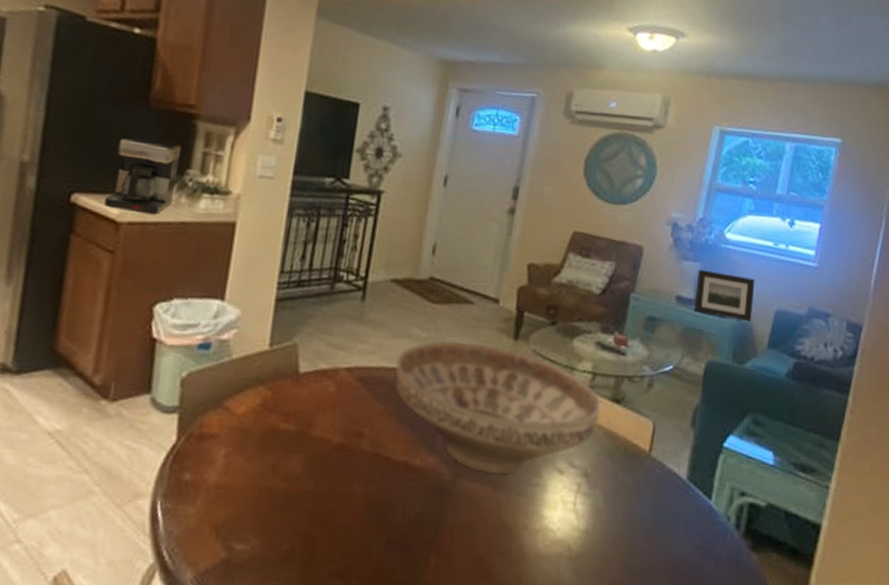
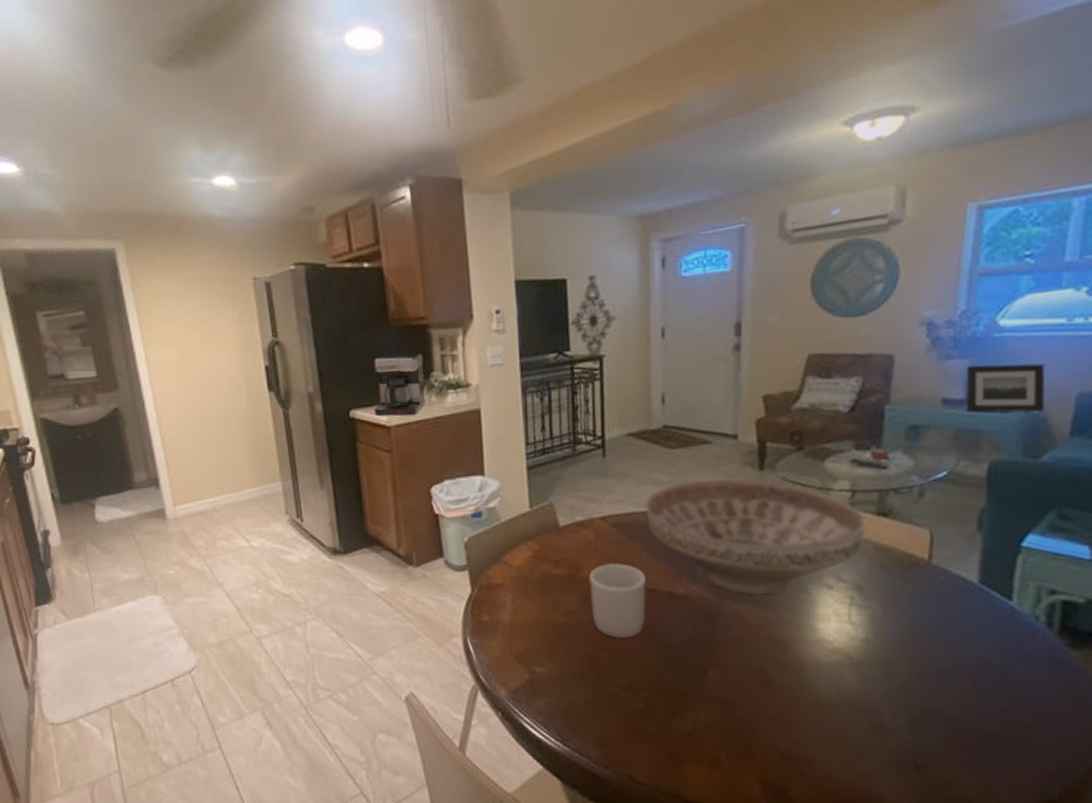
mug: none [315,422,383,513] -> present [588,562,647,638]

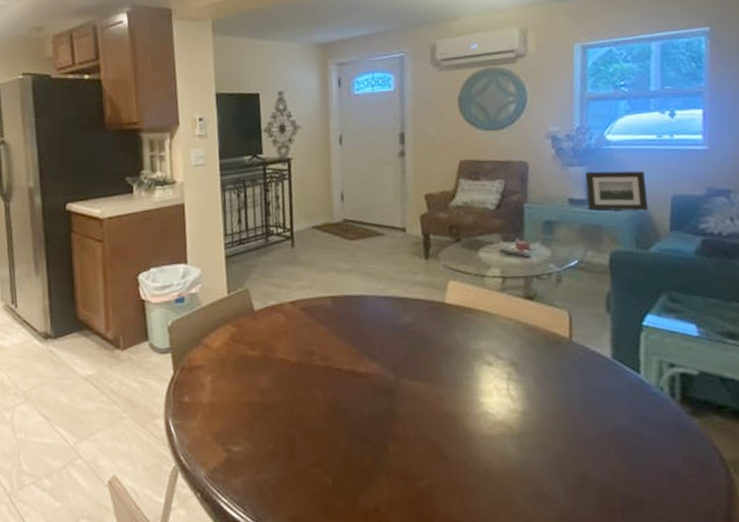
coffee maker: present [374,352,425,416] -> none [89,153,135,209]
mug: present [588,562,647,638] -> none [280,344,333,416]
decorative bowl: present [645,479,866,595] -> none [329,267,516,372]

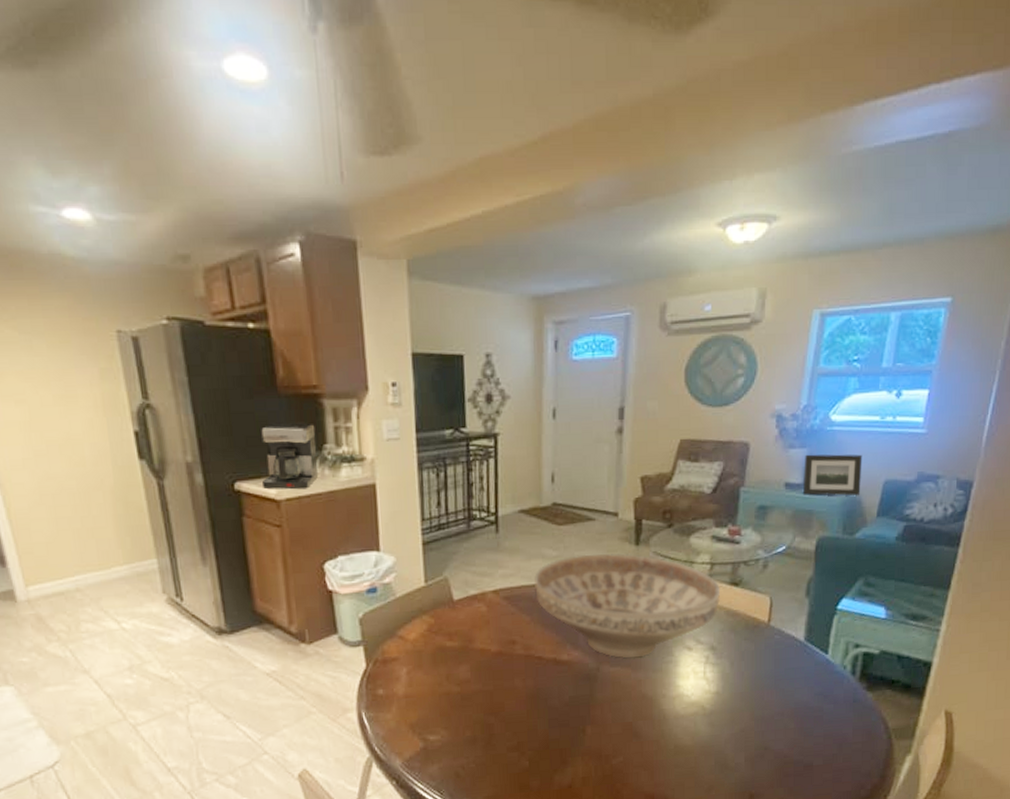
coffee maker: none [89,153,135,209] -> present [261,422,318,490]
decorative bowl: none [329,267,516,372] -> present [534,554,721,658]

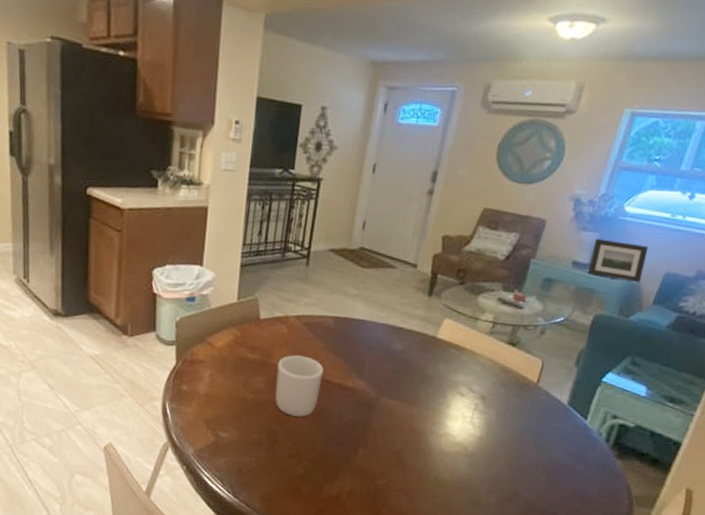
coffee maker: present [261,422,318,490] -> none [111,141,163,203]
mug: none [480,633,534,704] -> present [274,354,324,417]
decorative bowl: present [534,554,721,658] -> none [333,296,499,395]

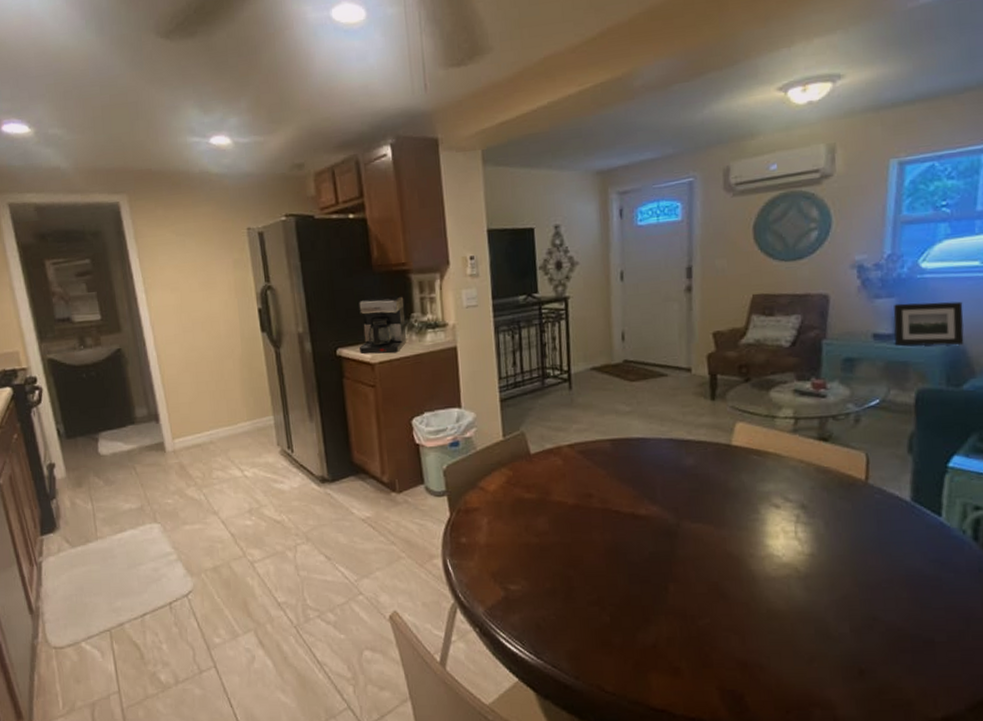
coffee maker: none [111,141,163,203] -> present [359,295,406,354]
mug: present [274,354,324,417] -> none [557,486,611,557]

